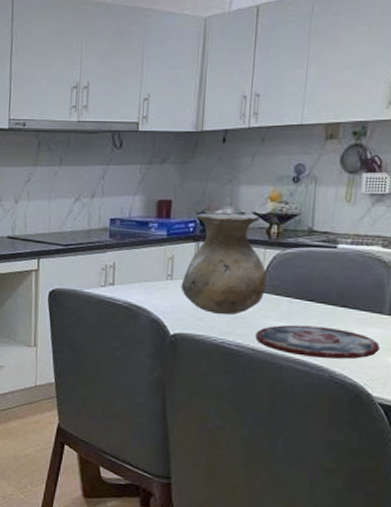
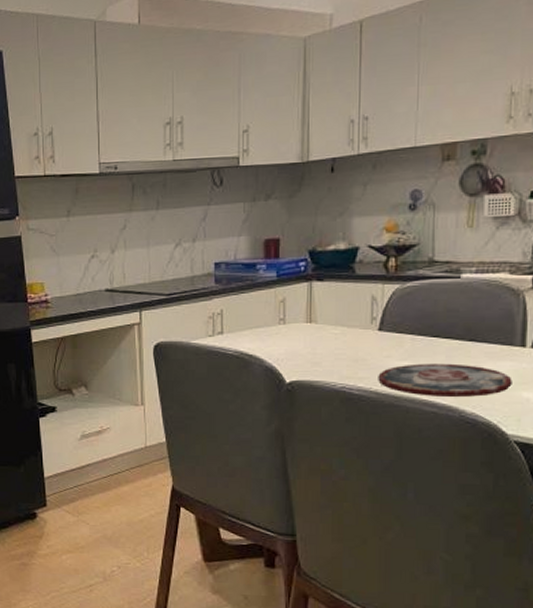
vase: present [181,213,267,315] -> none [295,247,387,358]

